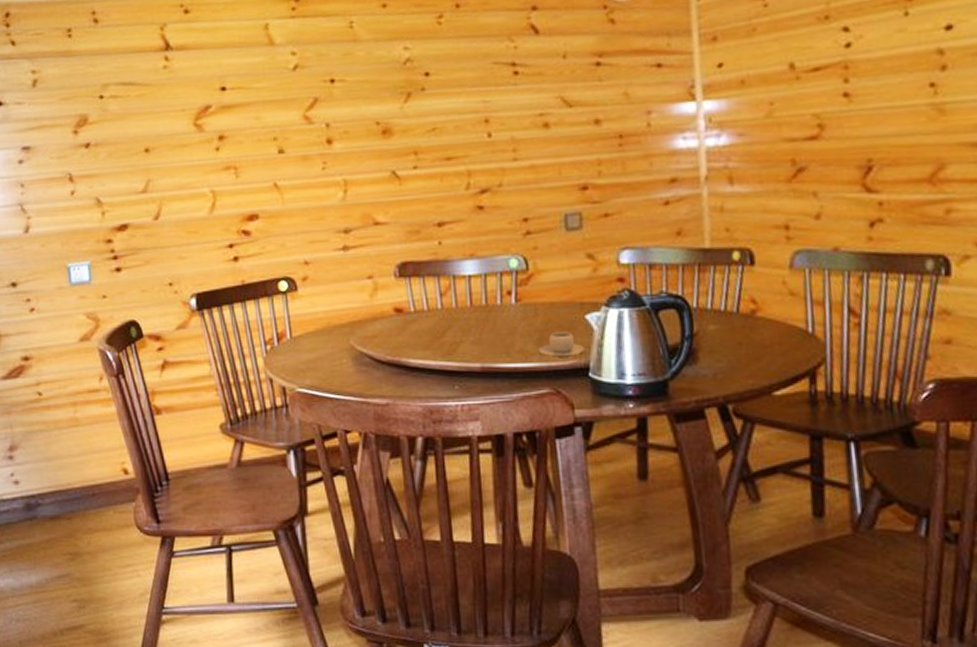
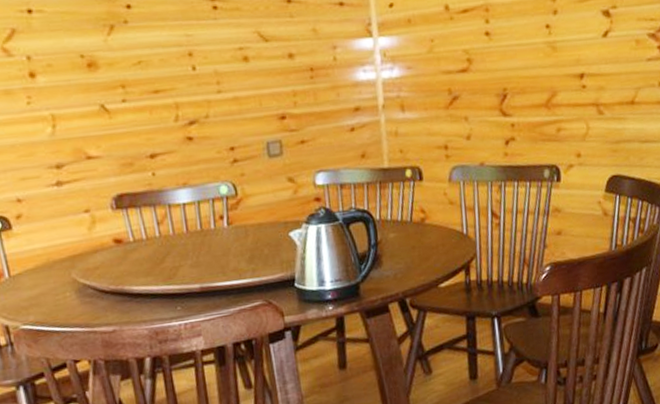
teacup: present [539,332,586,357] -> none [251,249,291,272]

